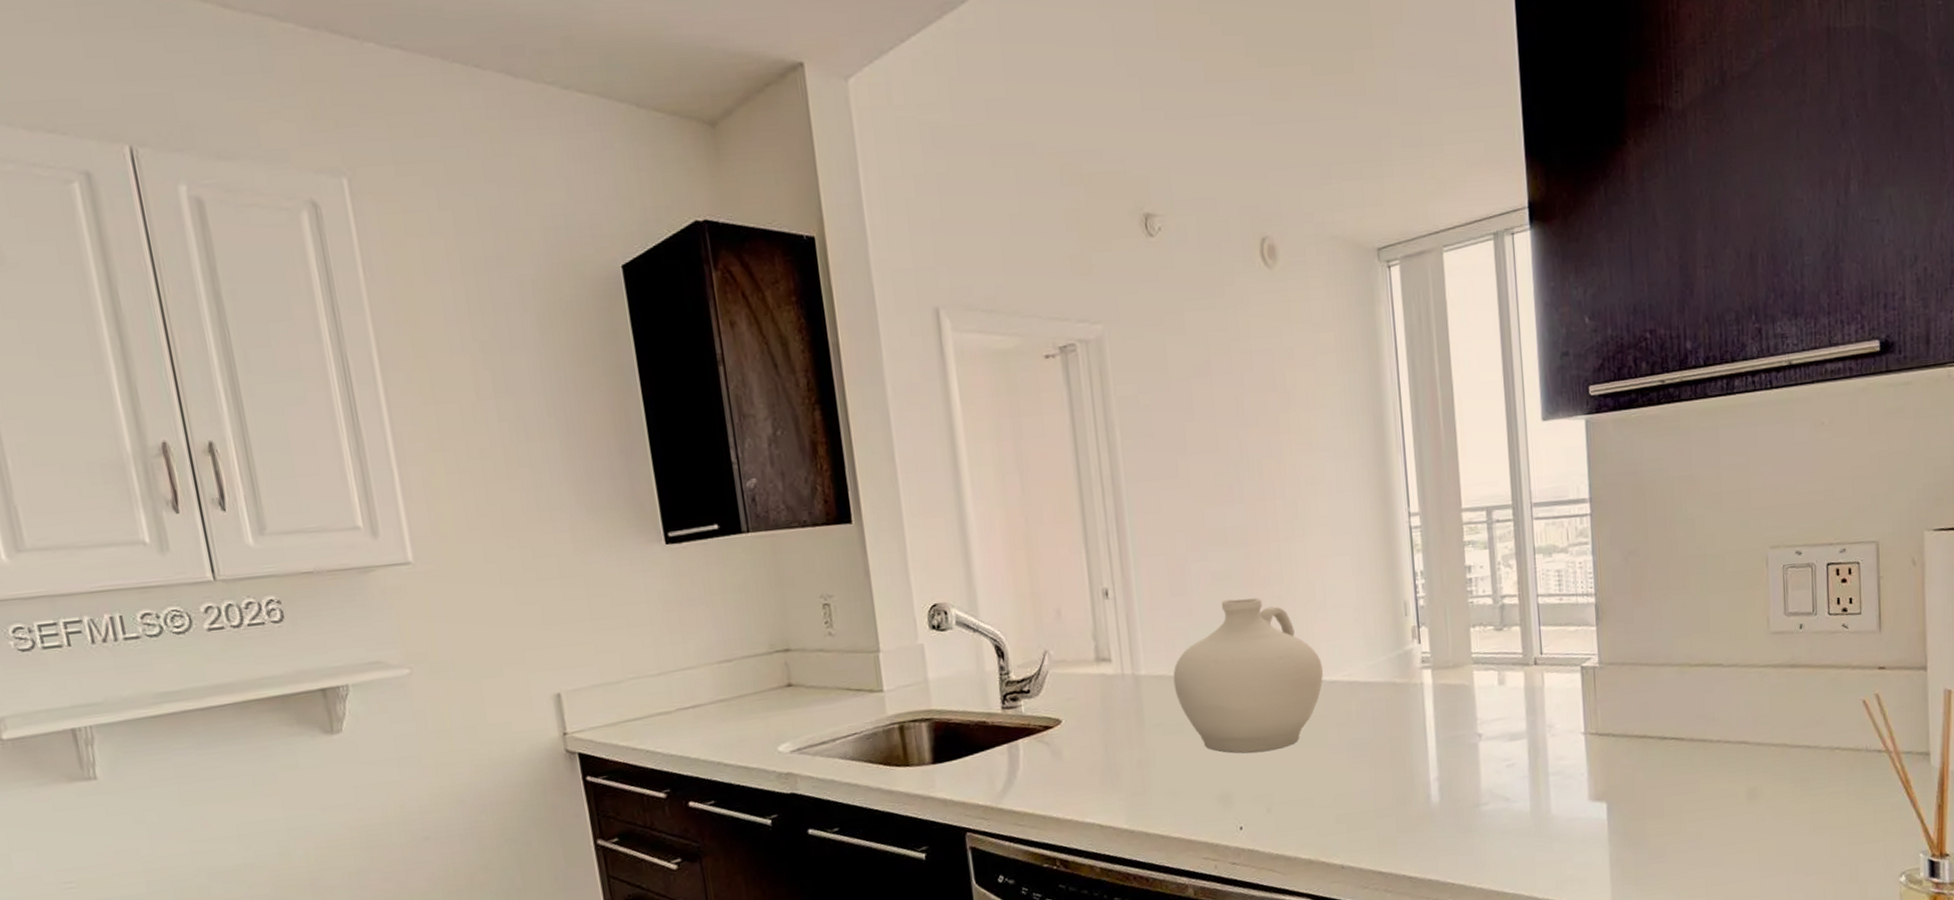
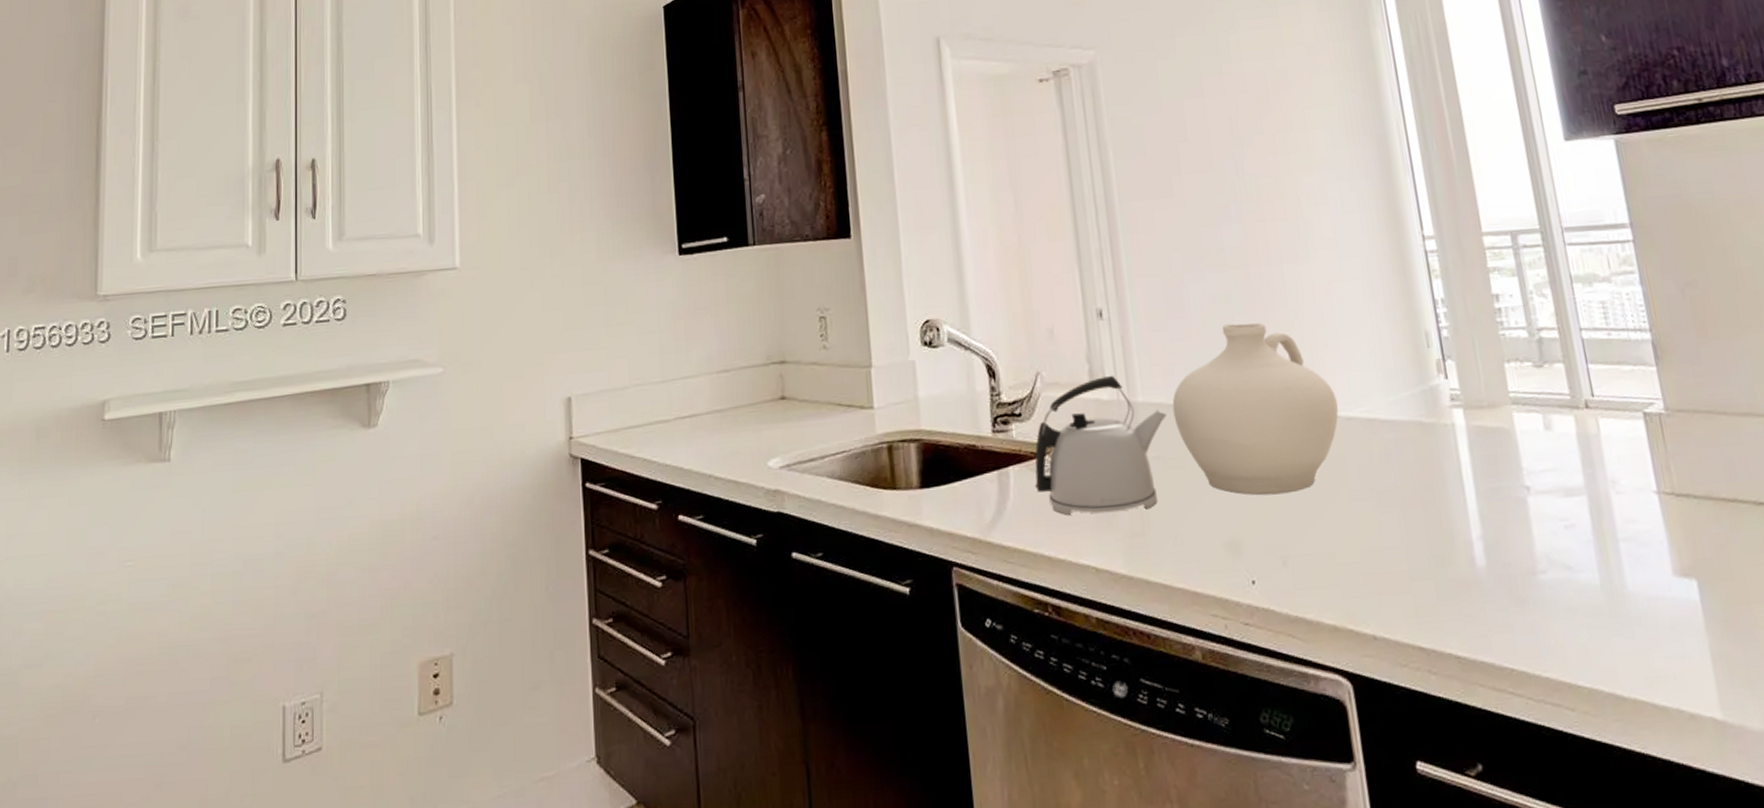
kettle: none [1042,651,1168,781] -> present [1034,375,1167,516]

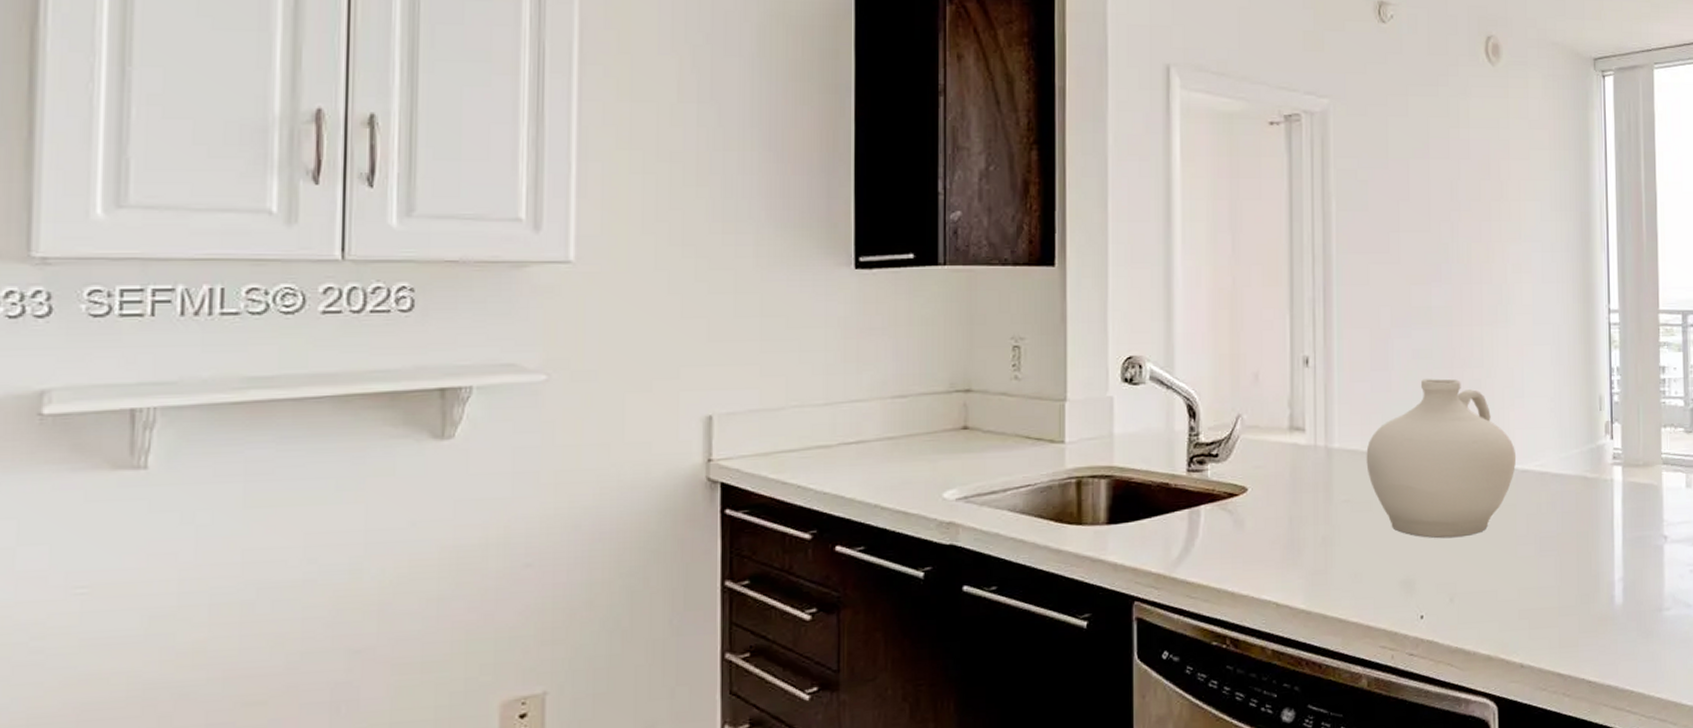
kettle: present [1034,375,1167,516] -> none [1224,421,1360,554]

